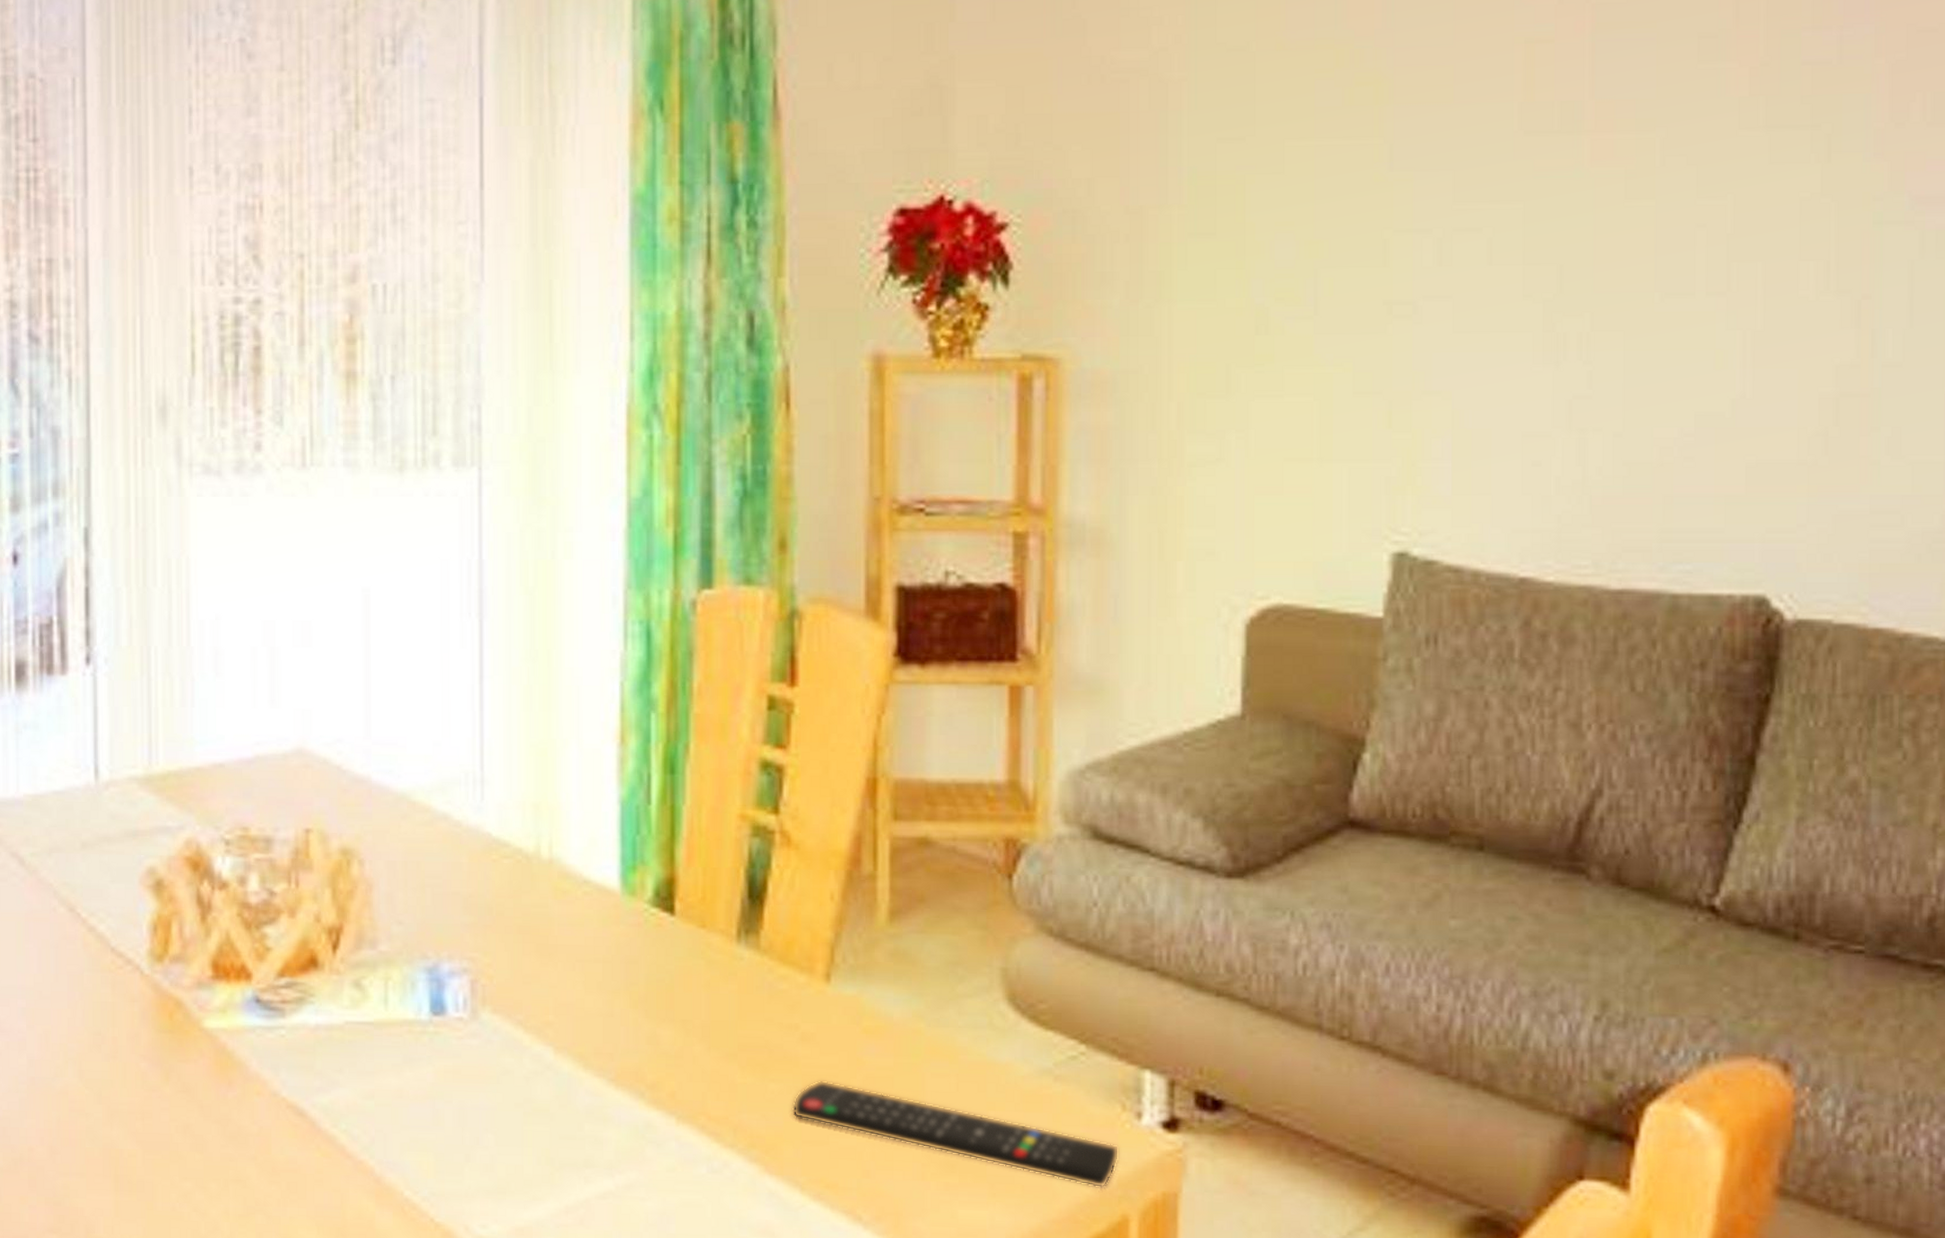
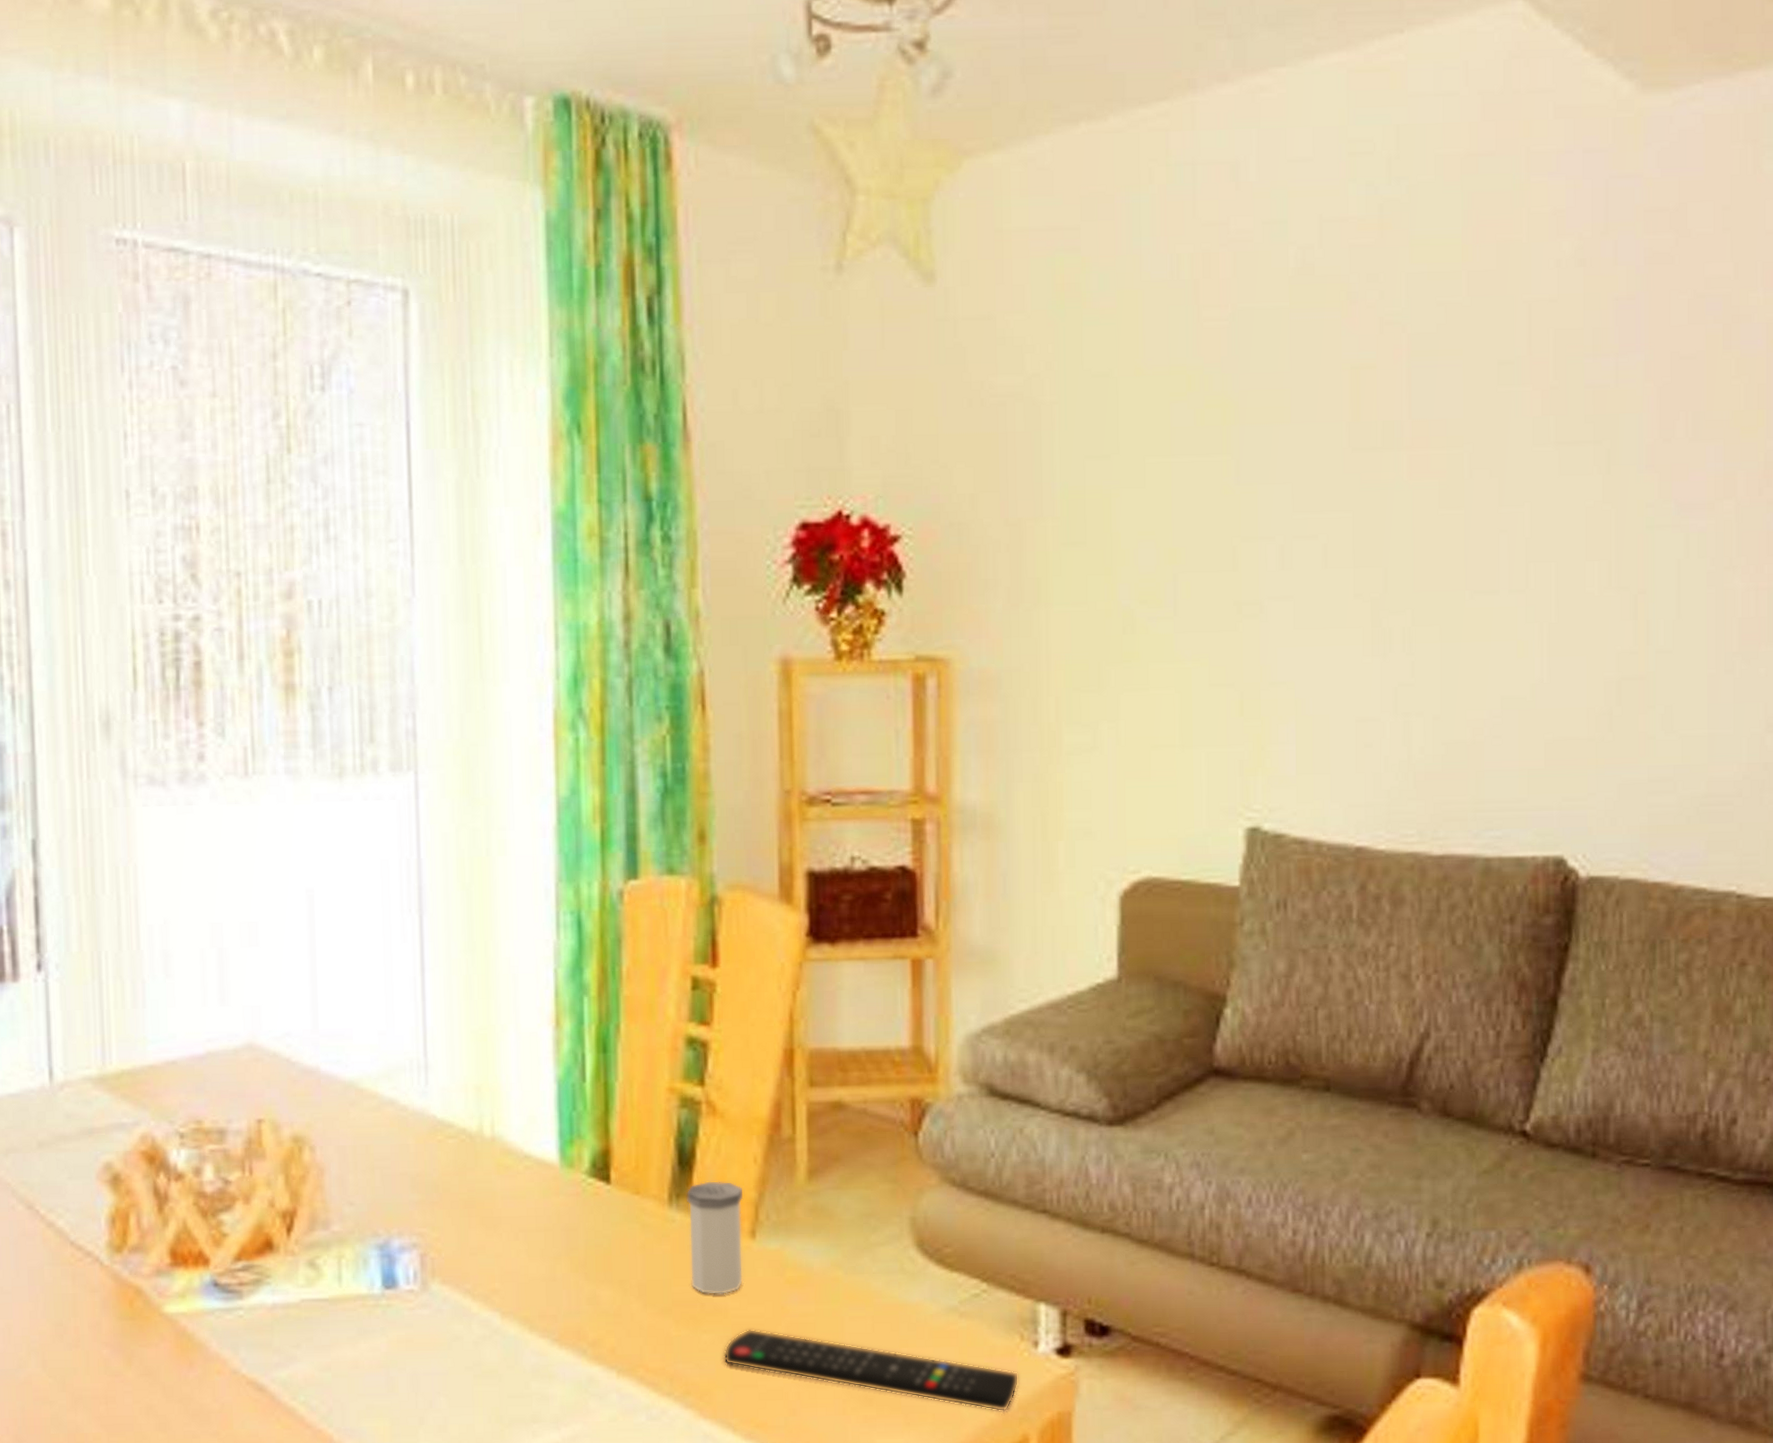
salt shaker: none [755,917,818,1042] -> present [686,1181,744,1295]

